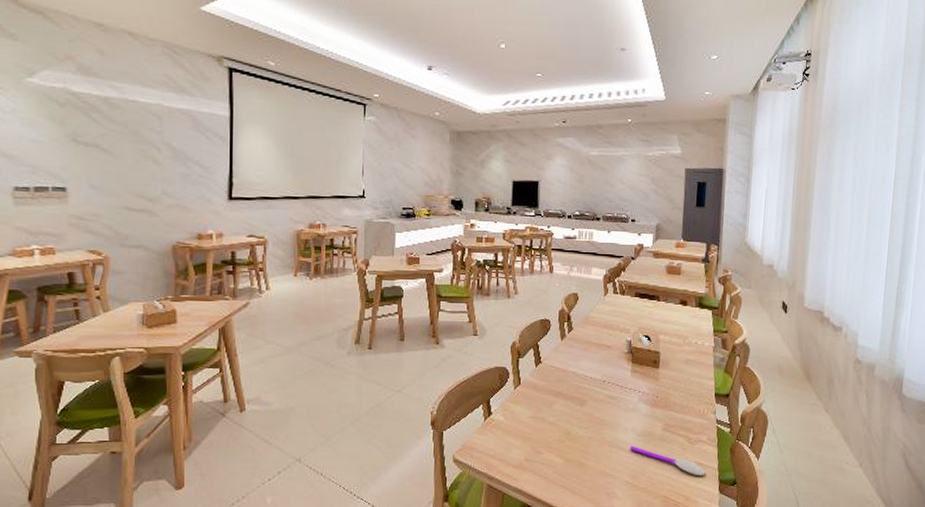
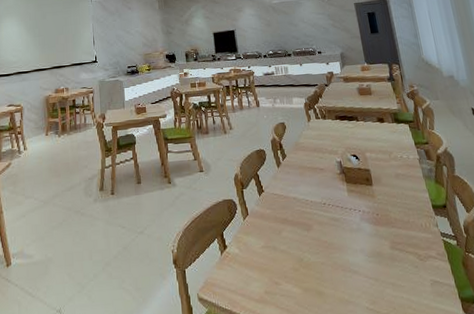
spoon: present [630,445,706,476] -> none [363,267,444,296]

